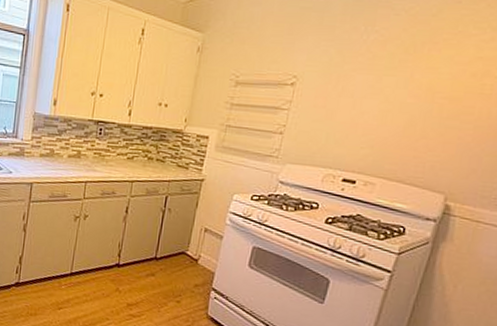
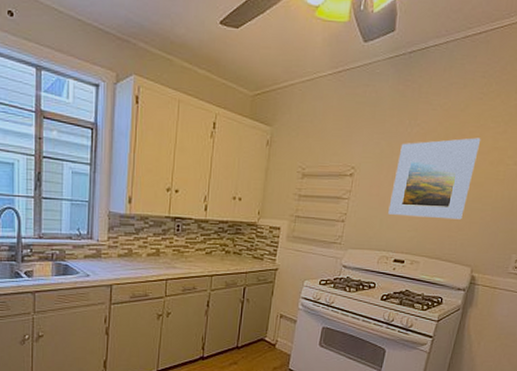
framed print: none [336,46,459,139] -> present [388,138,481,220]

